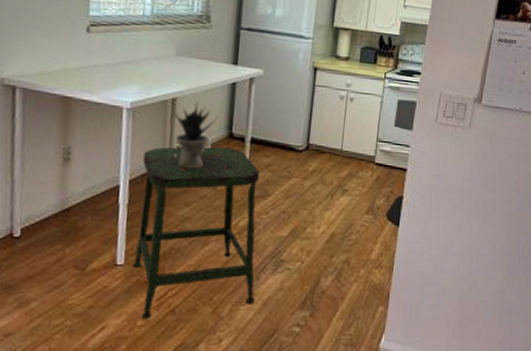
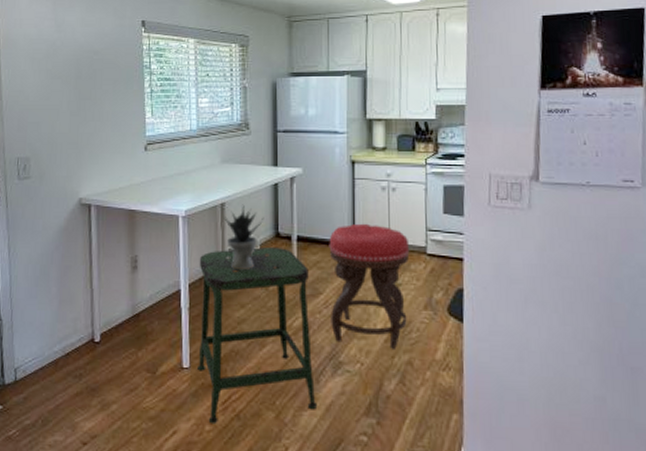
stool: none [276,129,360,249] -> present [329,223,410,349]

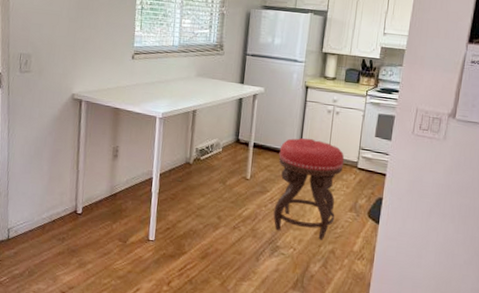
stool: present [198,246,318,425] -> none [161,148,260,286]
potted plant: present [224,204,264,271] -> none [194,112,228,167]

